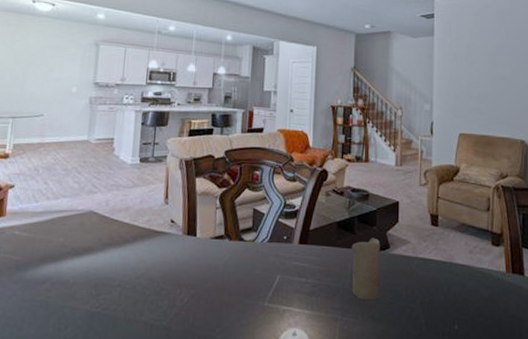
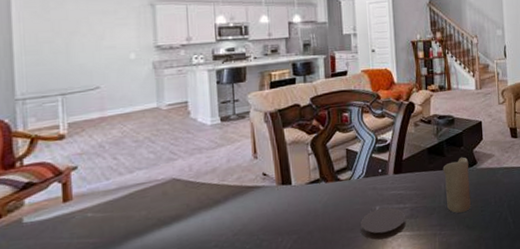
coaster: none [259,278,306,313] -> present [361,207,406,240]

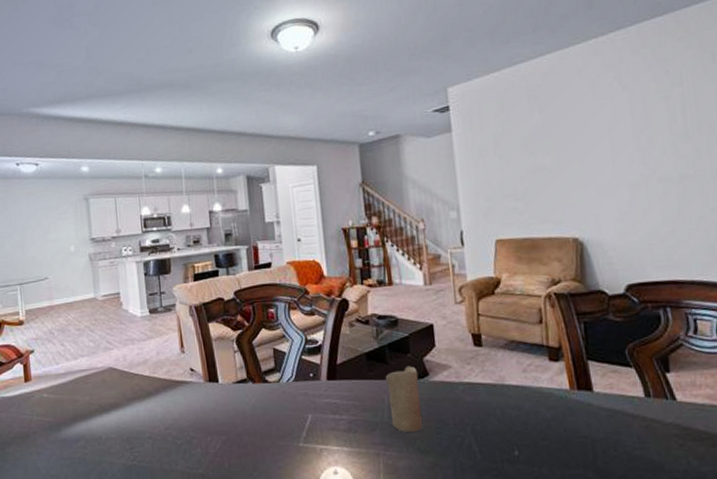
coaster: present [361,207,406,240] -> none [292,417,343,452]

